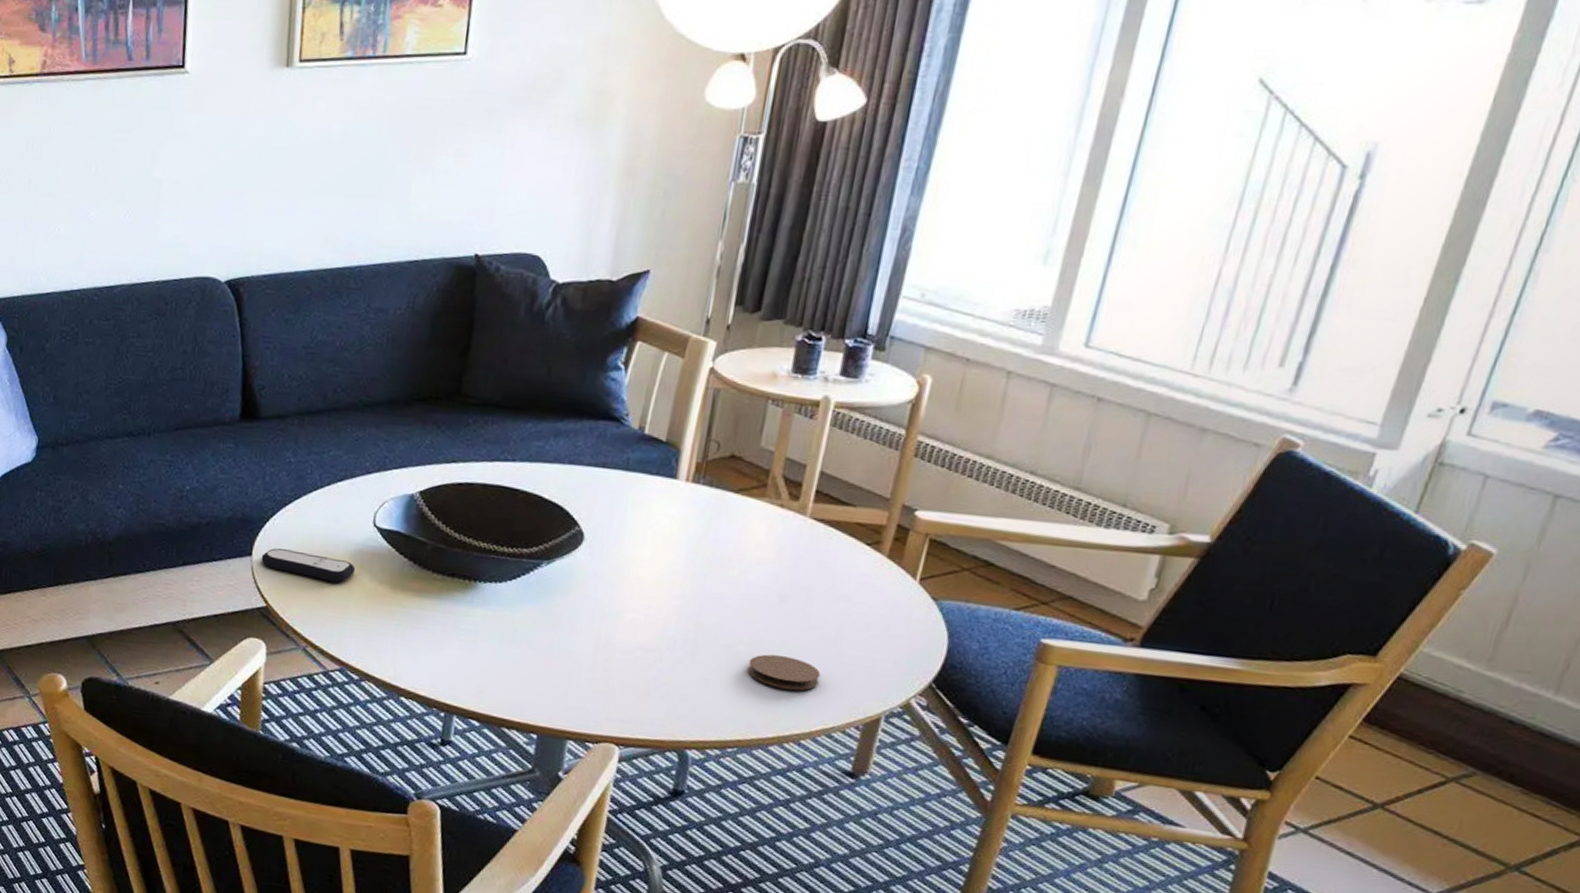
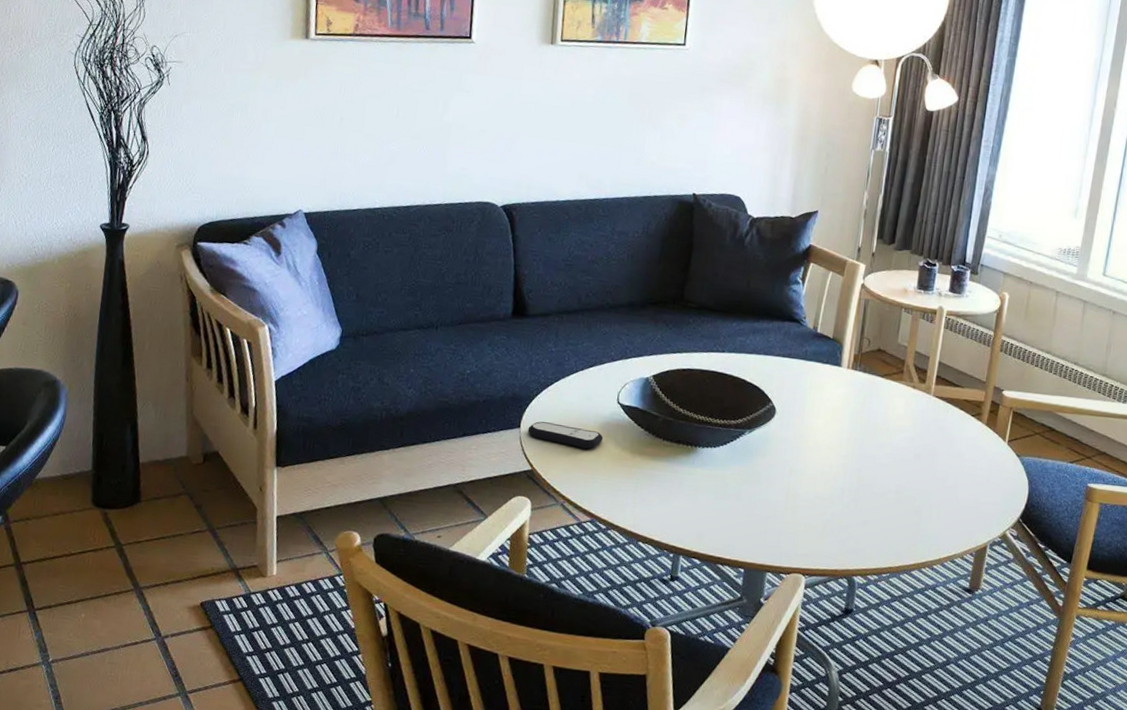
coaster: present [747,654,820,691] -> none [894,500,945,527]

